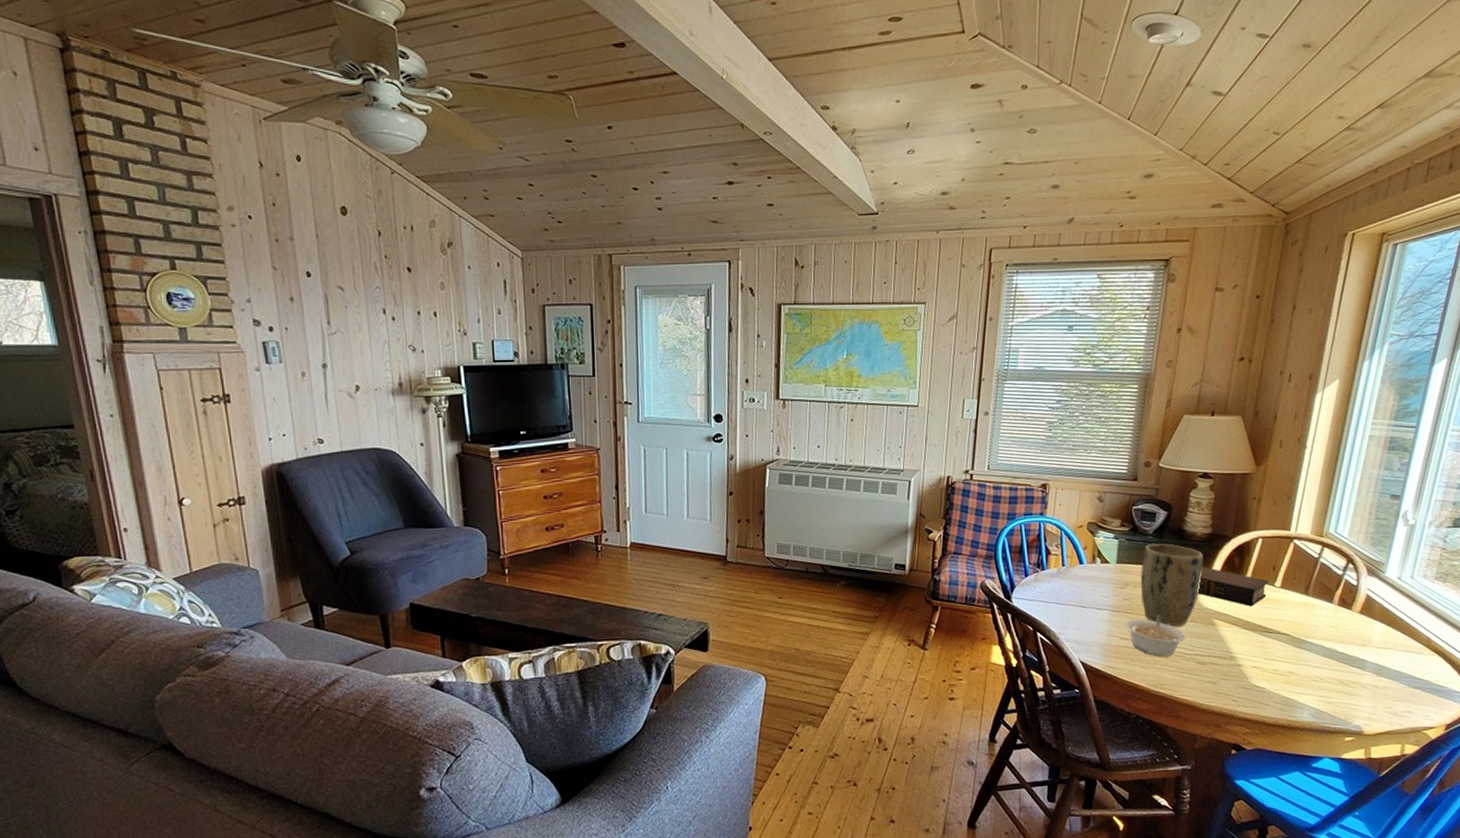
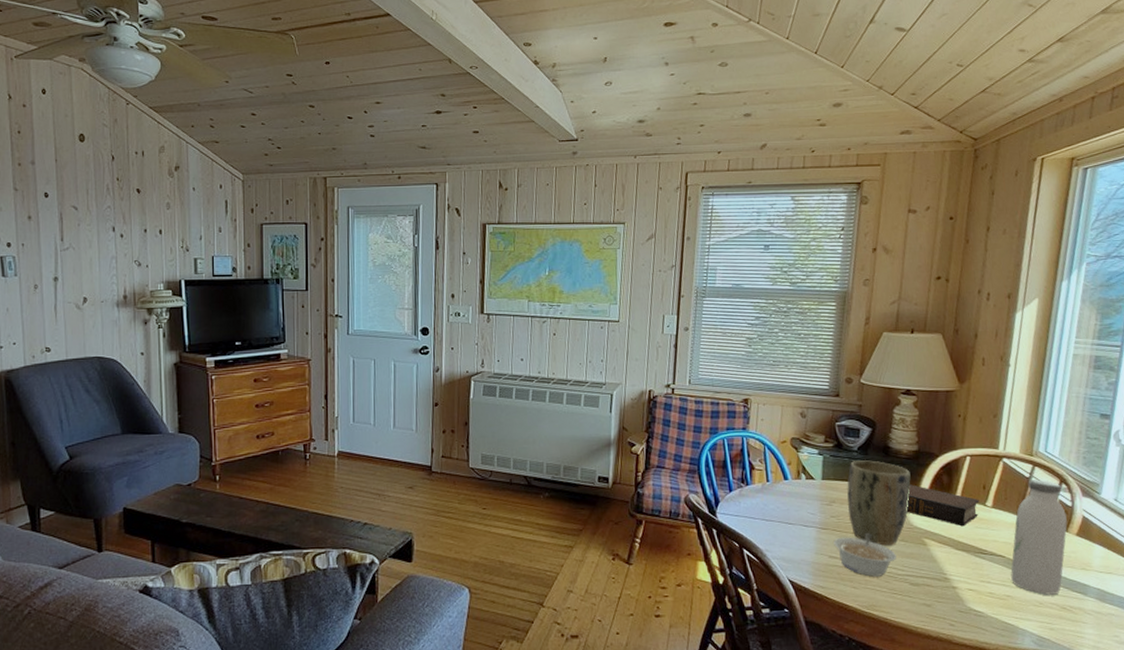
water bottle: none [1294,560,1351,671] -> present [1010,479,1067,595]

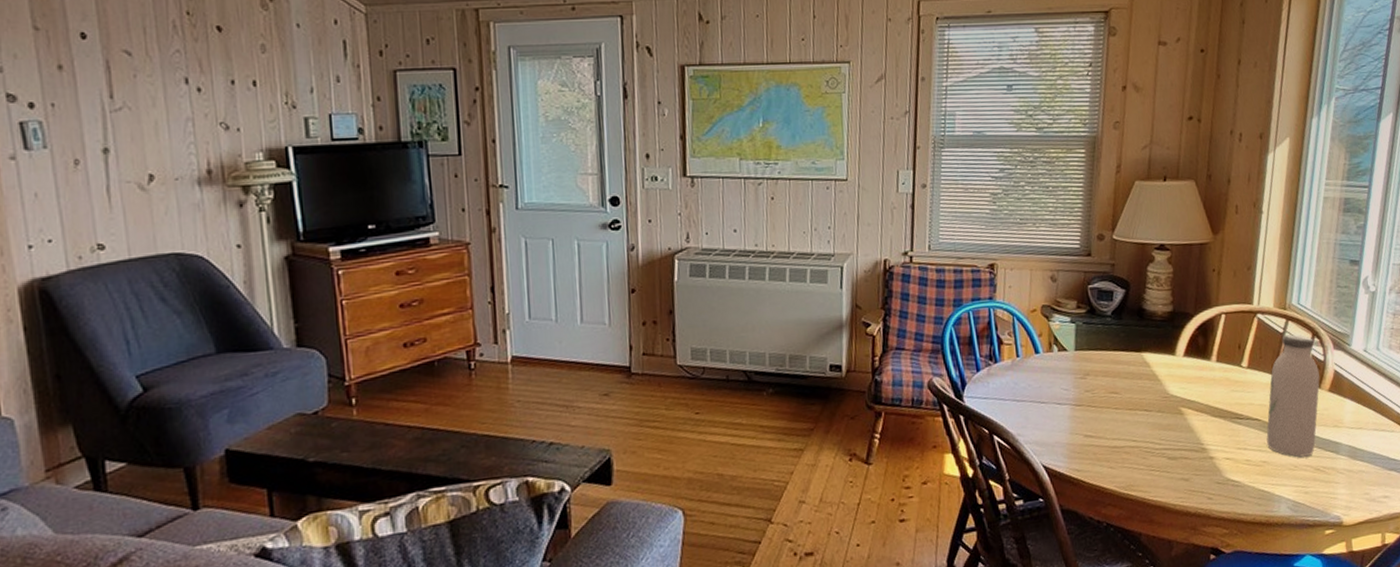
legume: present [833,533,896,577] -> none [1089,406,1153,454]
plant pot: present [847,460,911,546] -> none [1101,325,1166,419]
book: present [906,484,979,527] -> none [1162,349,1235,391]

